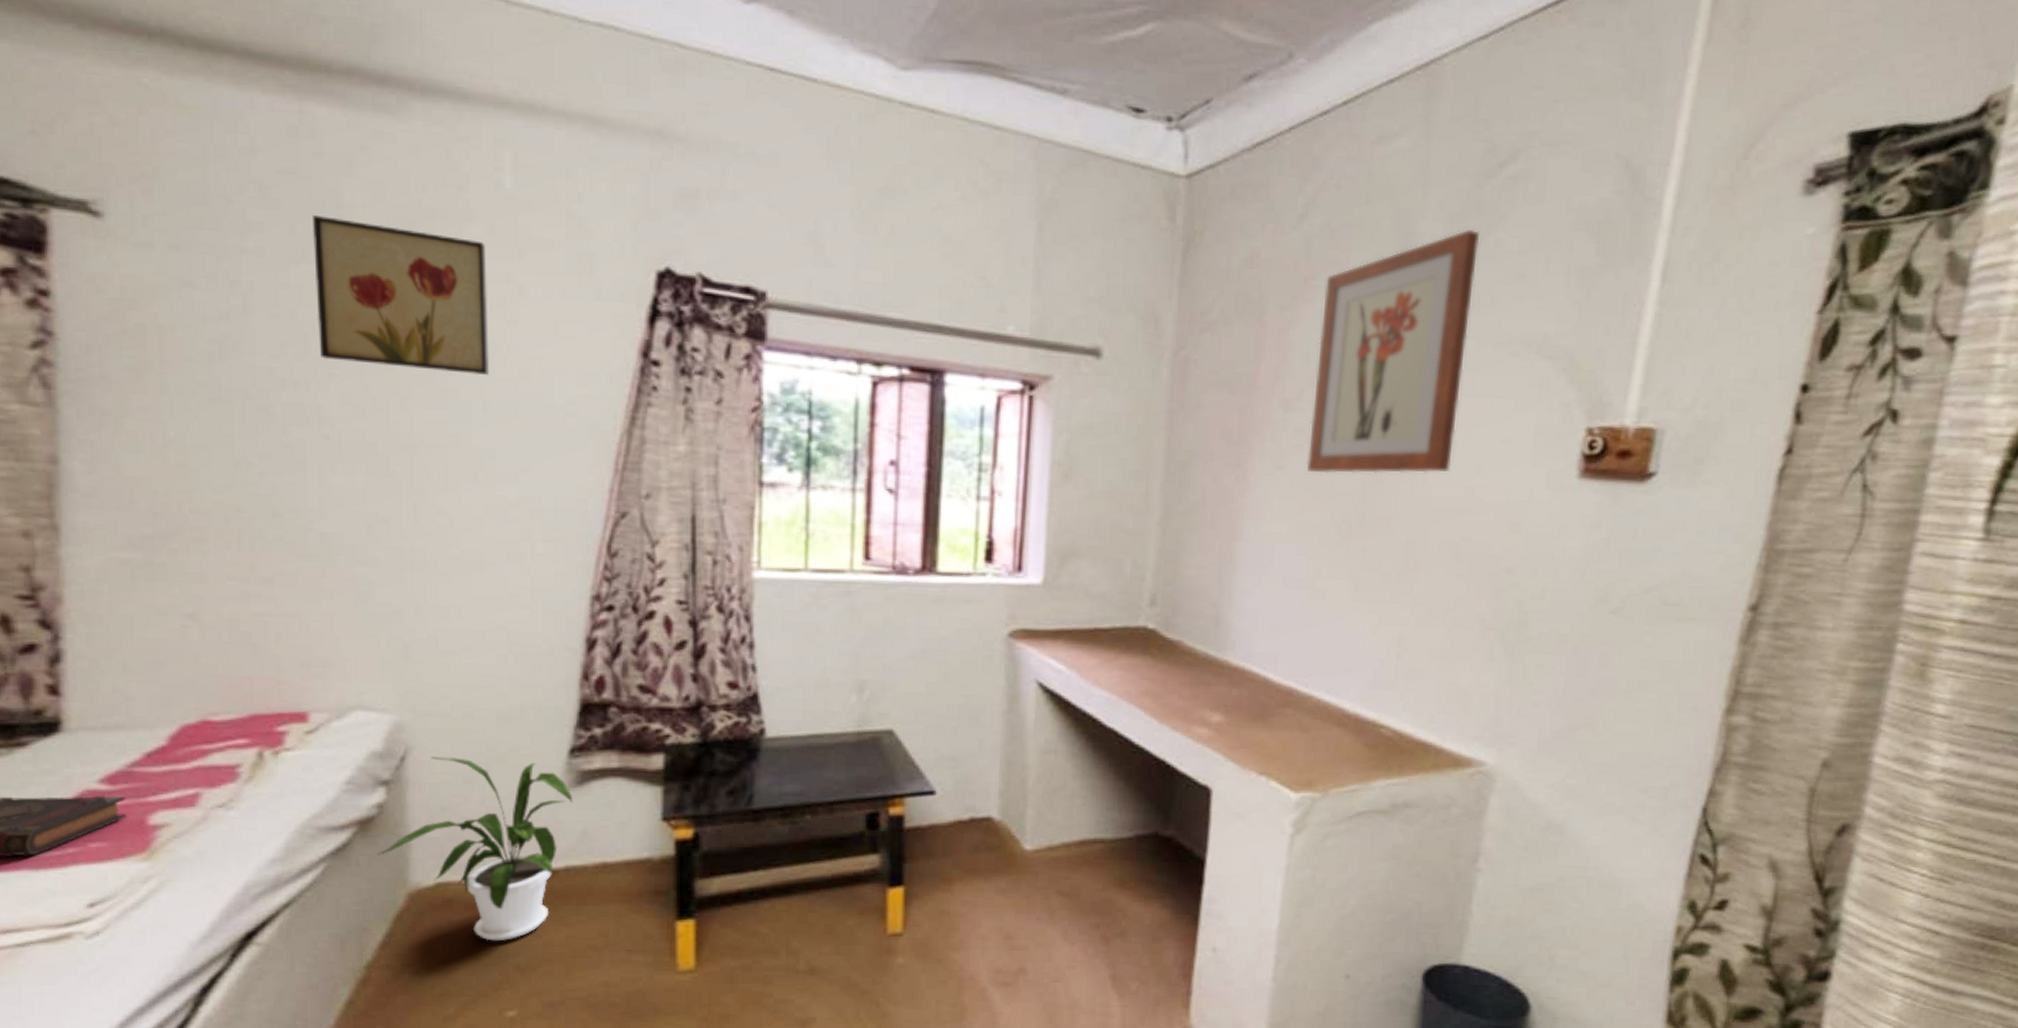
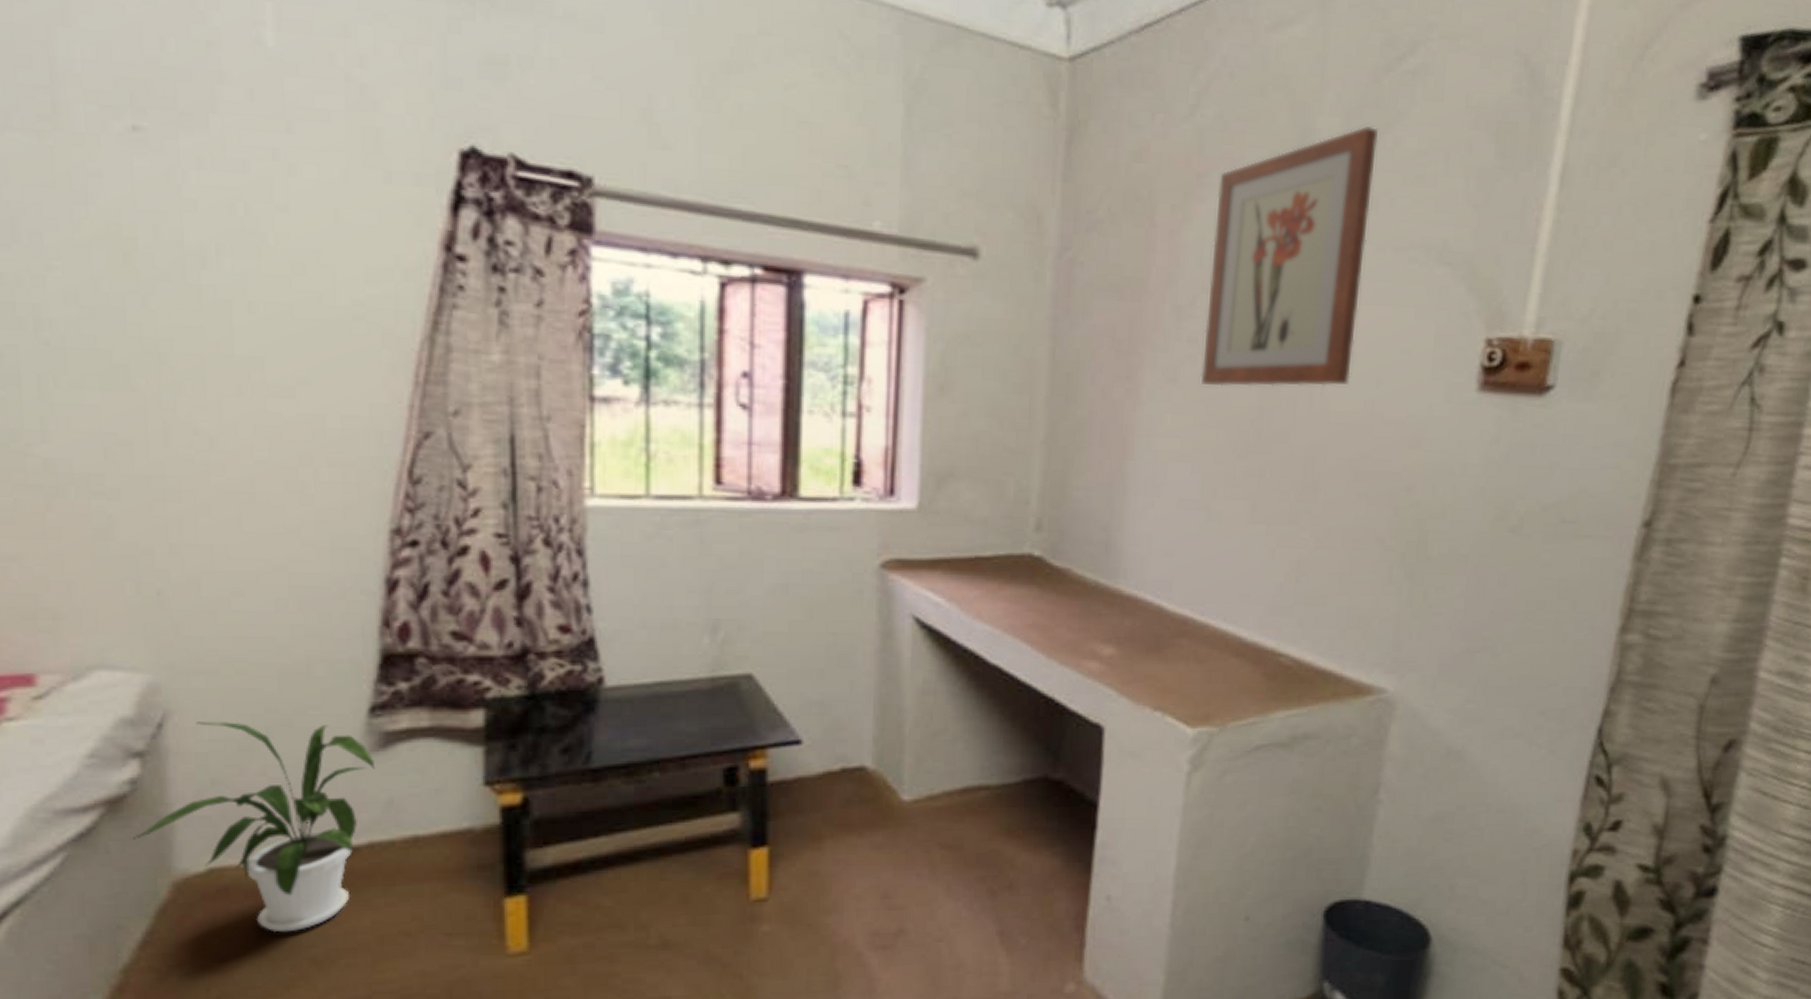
wall art: present [312,214,489,376] -> none [16,70,254,271]

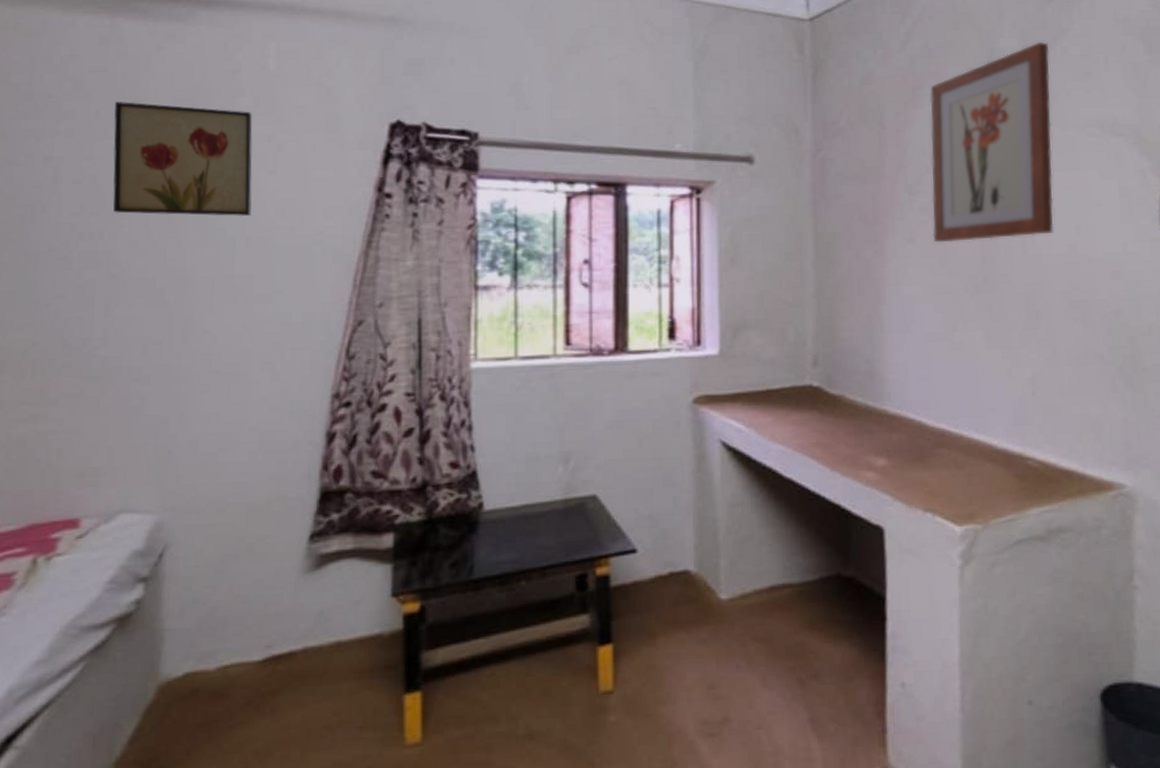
wall art: none [16,70,254,271] -> present [112,101,253,217]
house plant: present [133,722,376,933] -> none [133,551,312,728]

